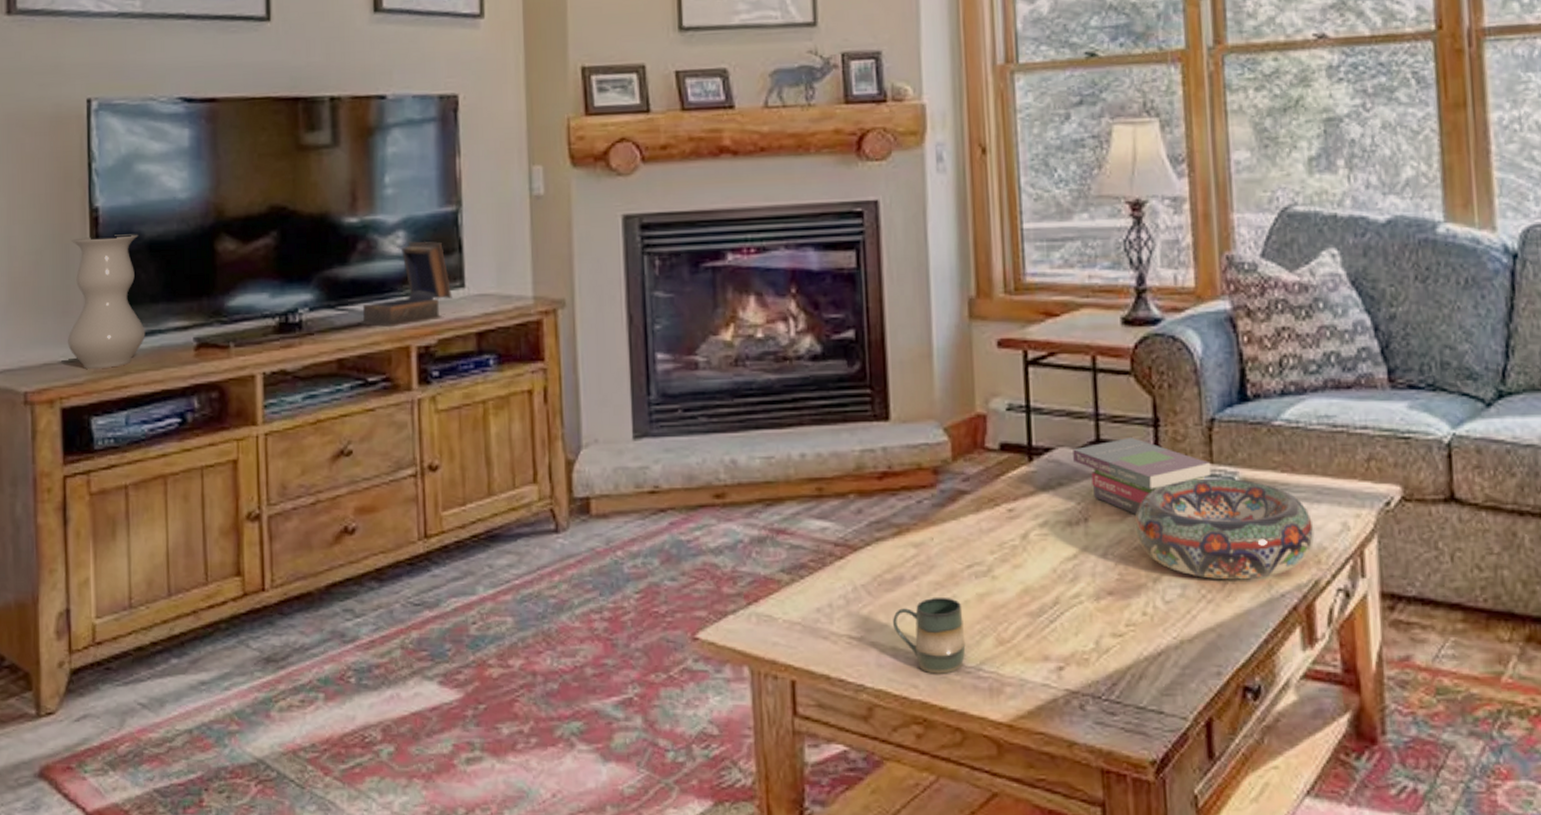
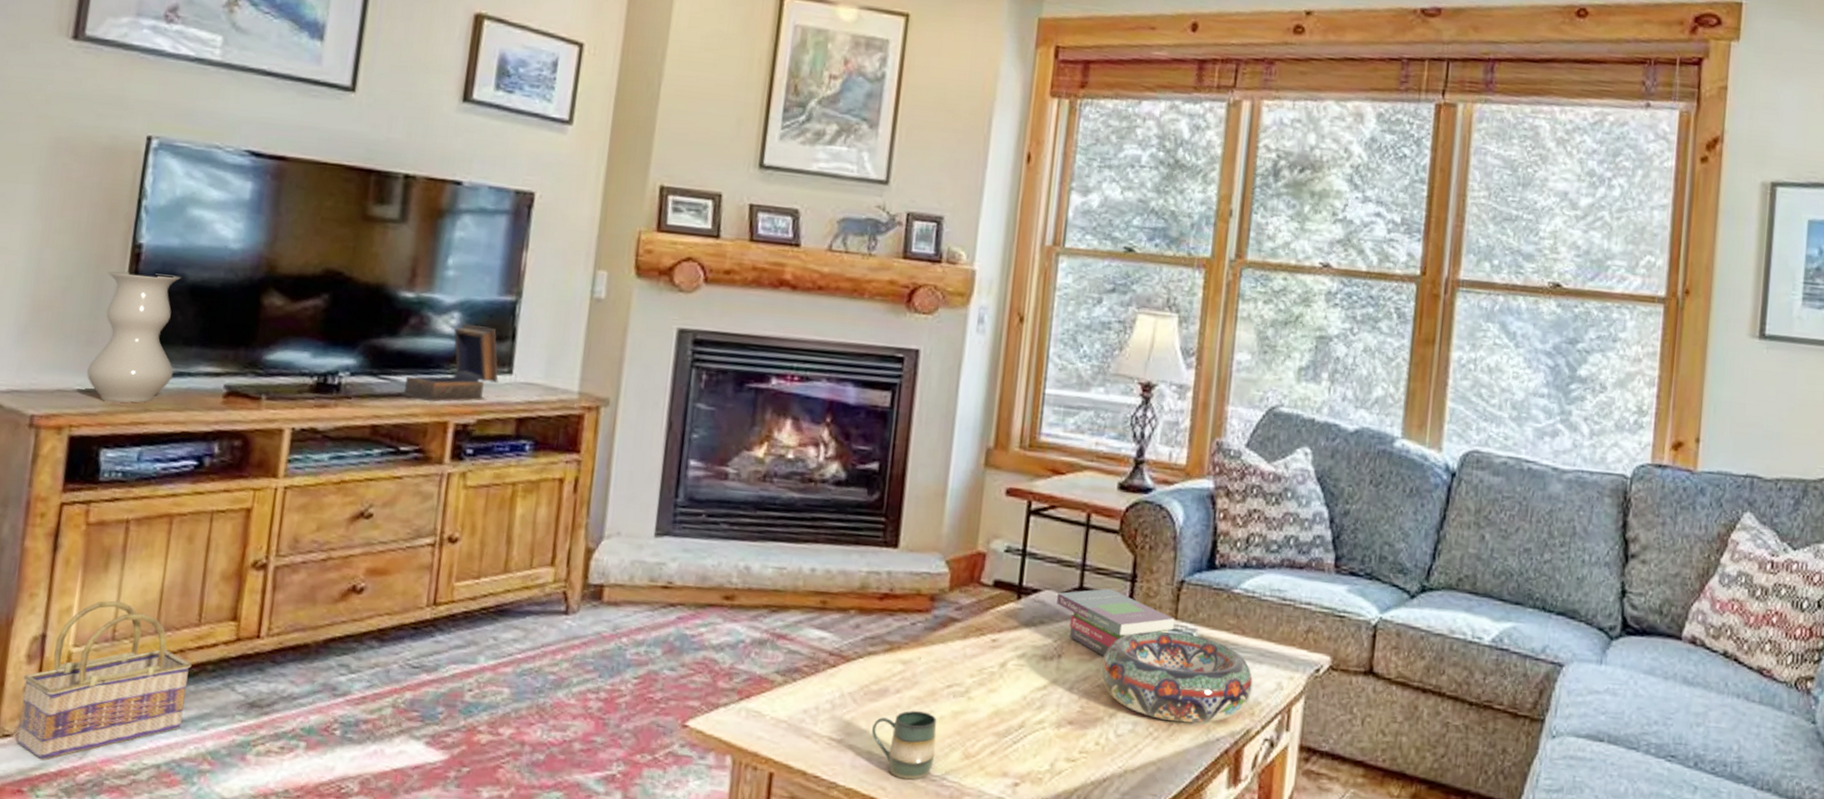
basket: none [55,568,206,735] -> present [16,600,192,760]

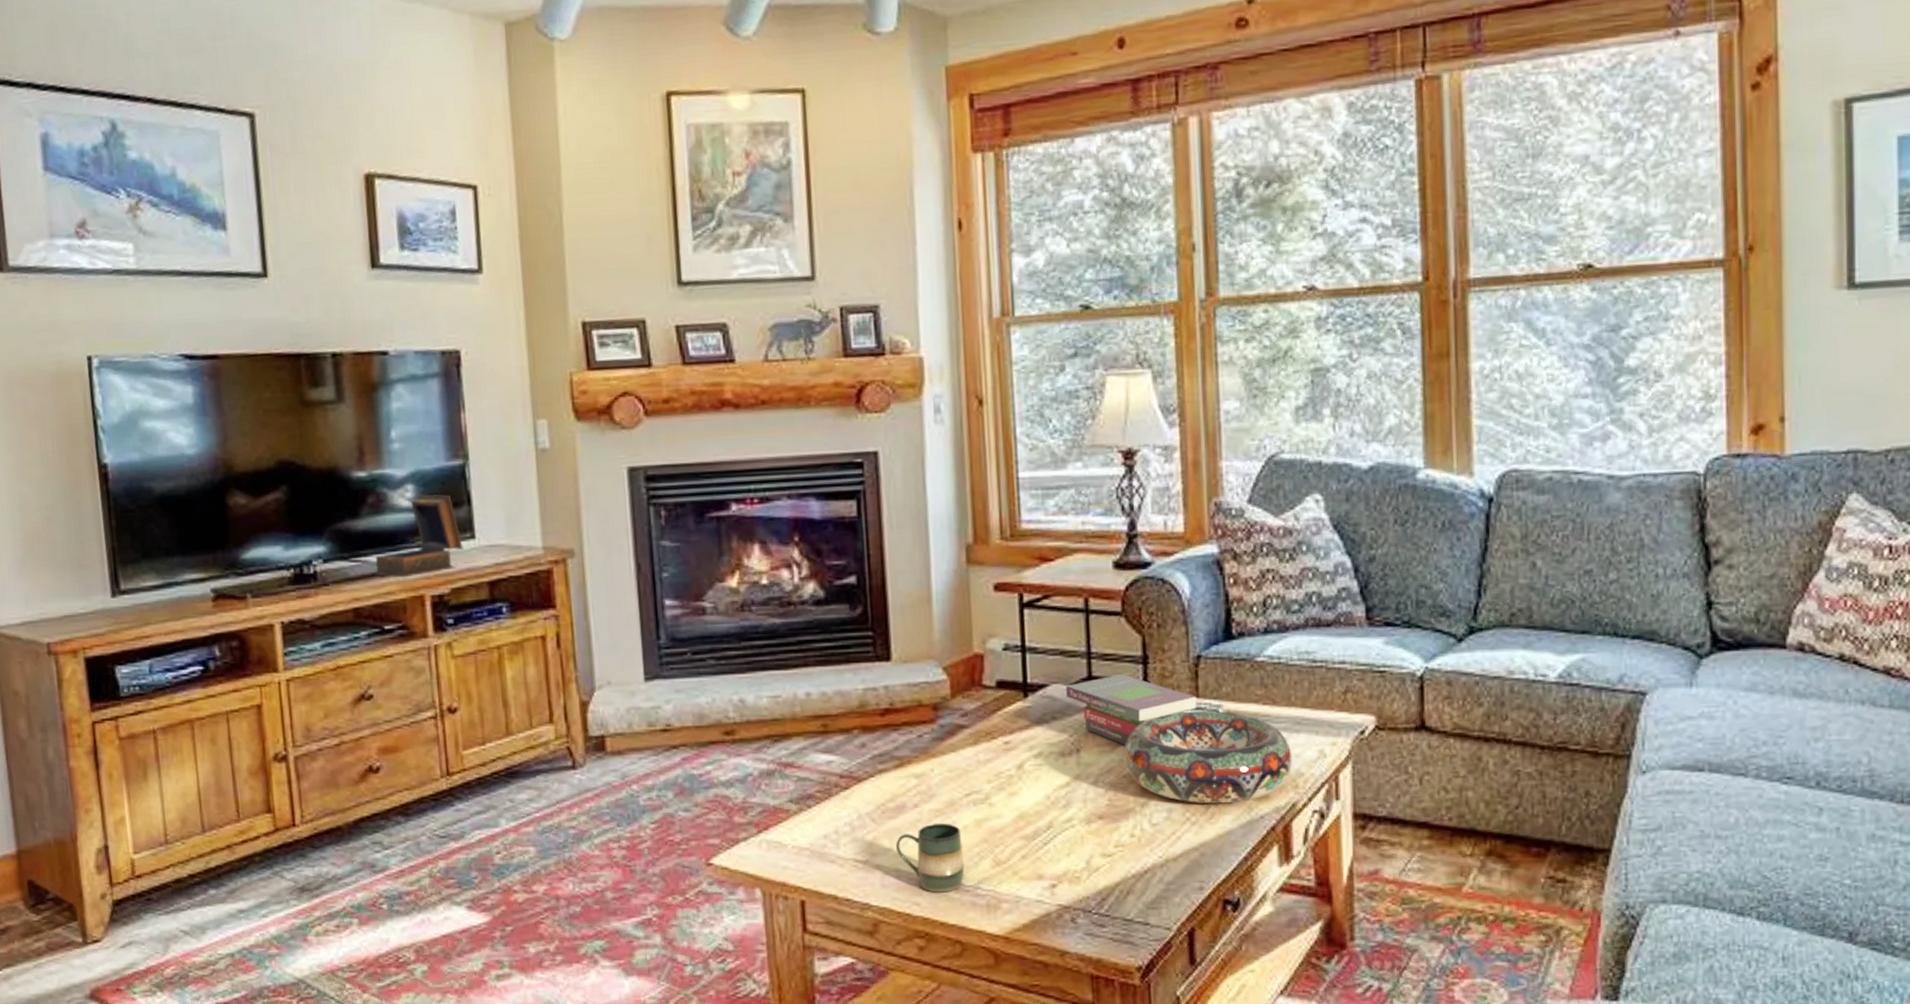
basket: present [16,600,192,760] -> none [97,807,244,960]
vase: present [87,271,181,403] -> none [81,489,163,621]

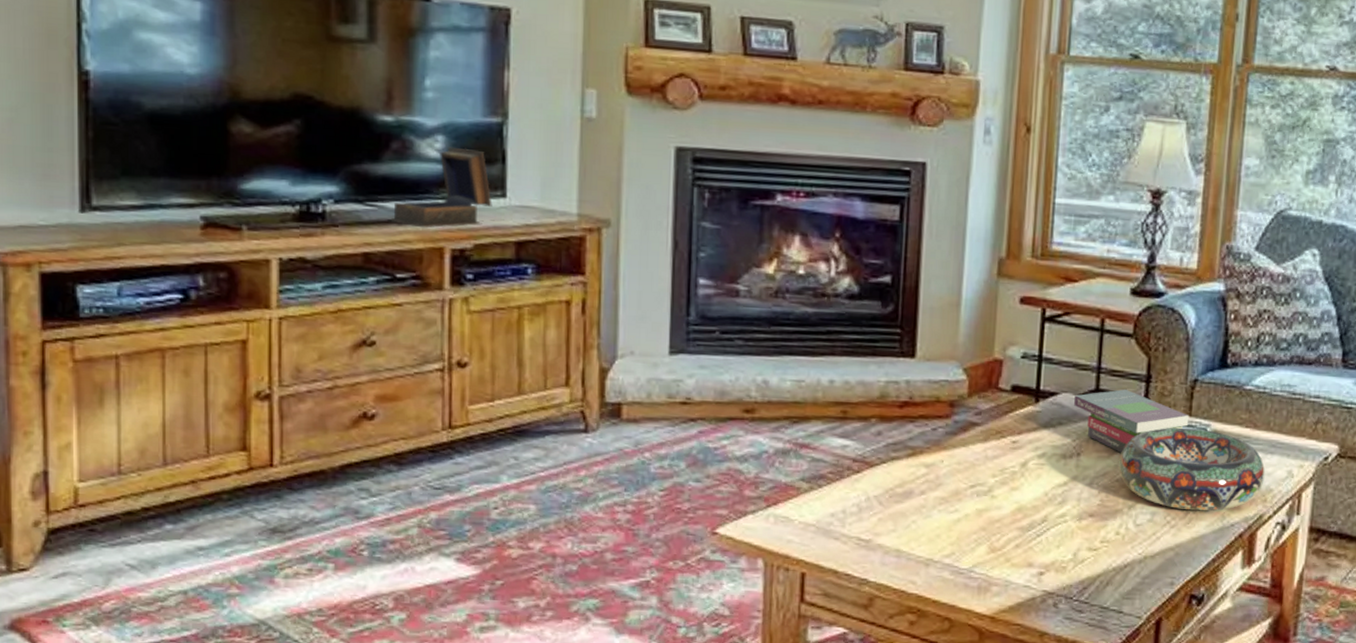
mug: present [896,822,965,893] -> none [899,510,962,574]

